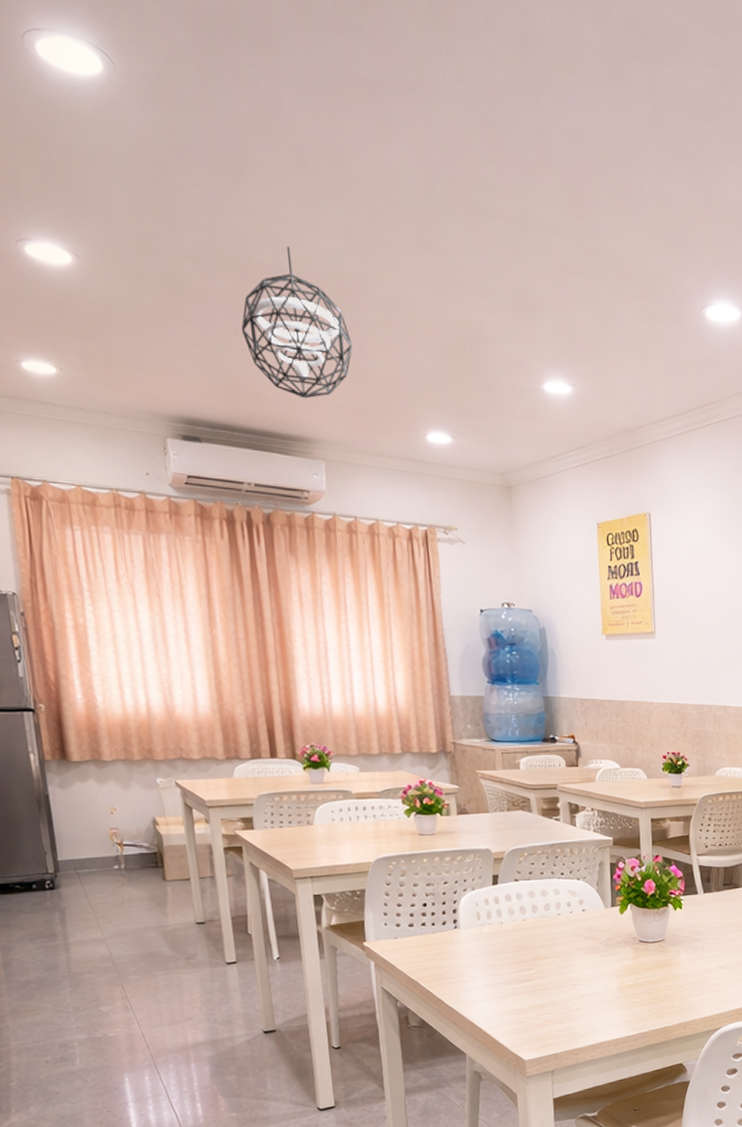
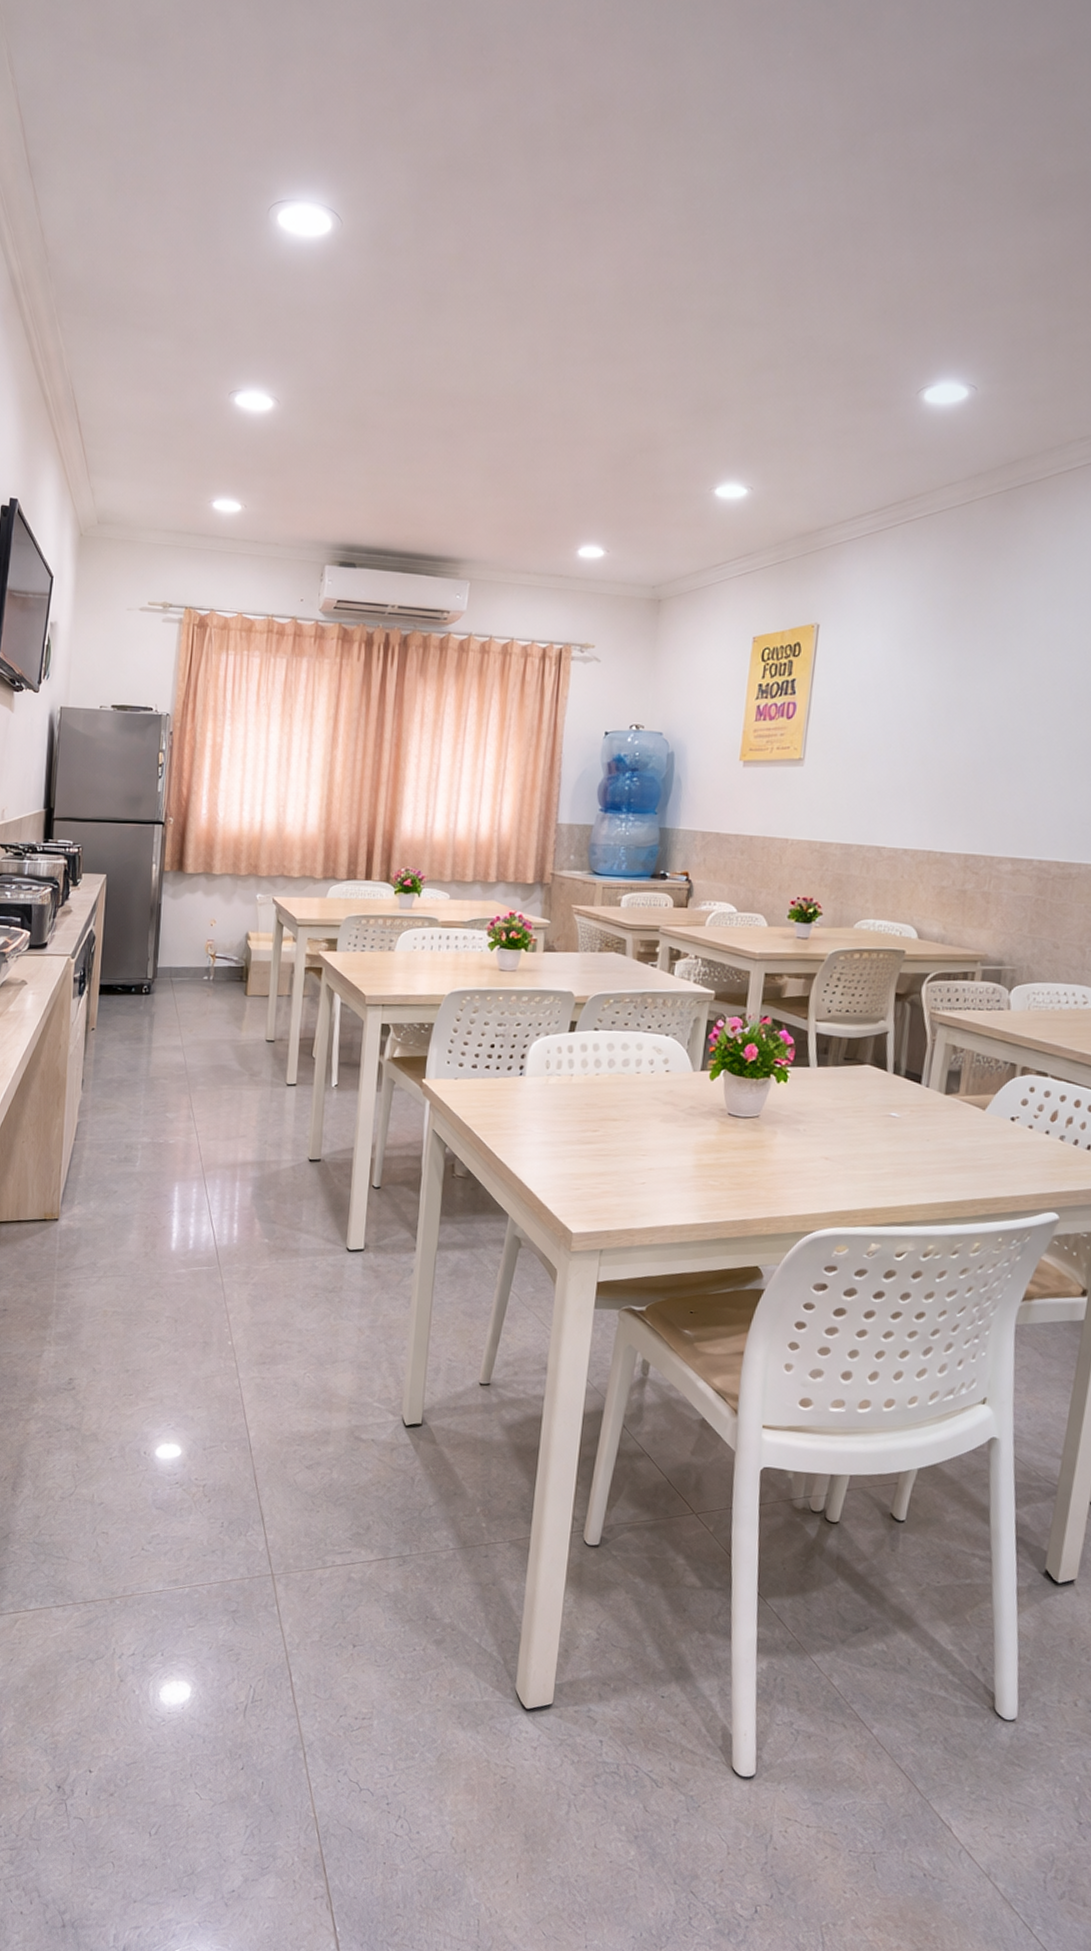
pendant light: present [241,245,352,399] -> none [412,371,518,520]

